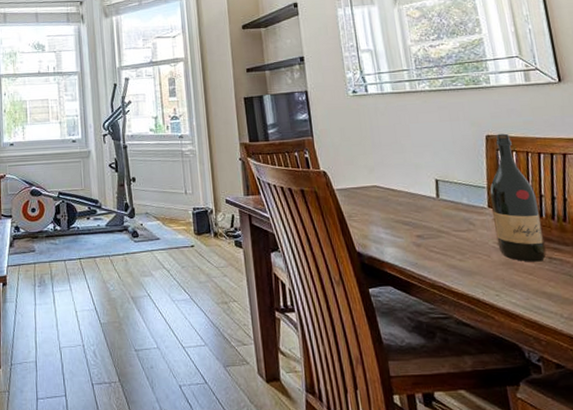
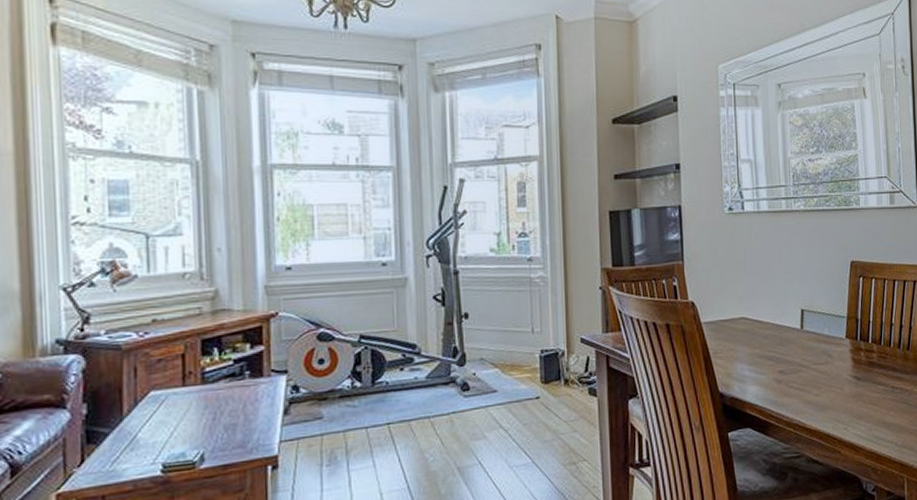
wine bottle: present [490,133,547,262] -> none [849,259,890,393]

